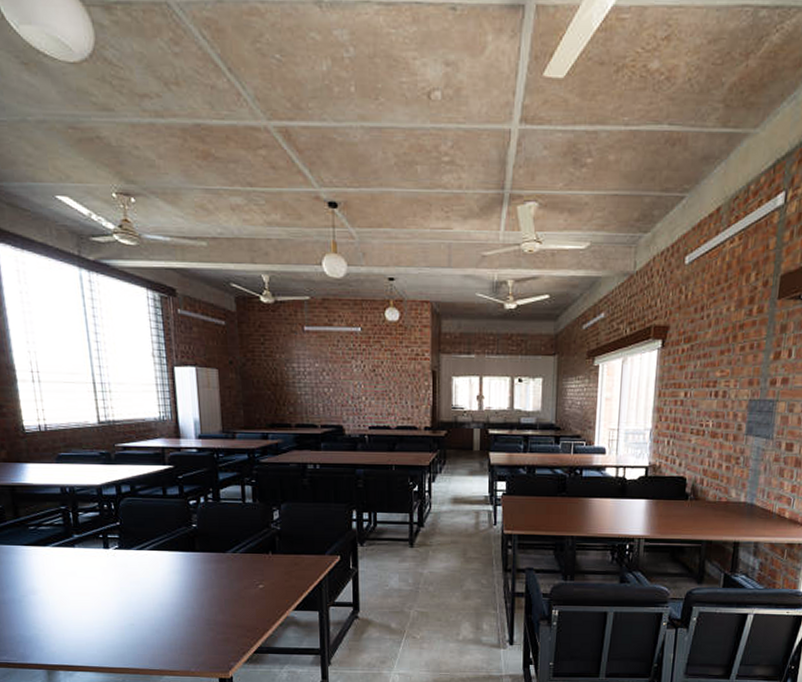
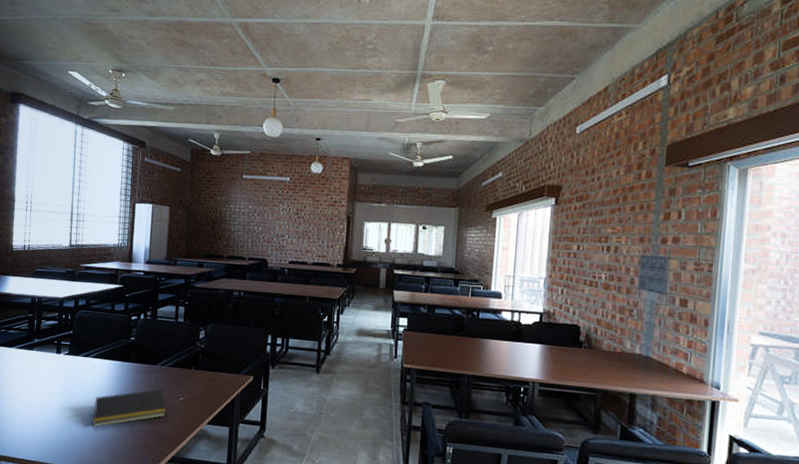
notepad: none [159,578,245,625] -> present [92,389,166,427]

